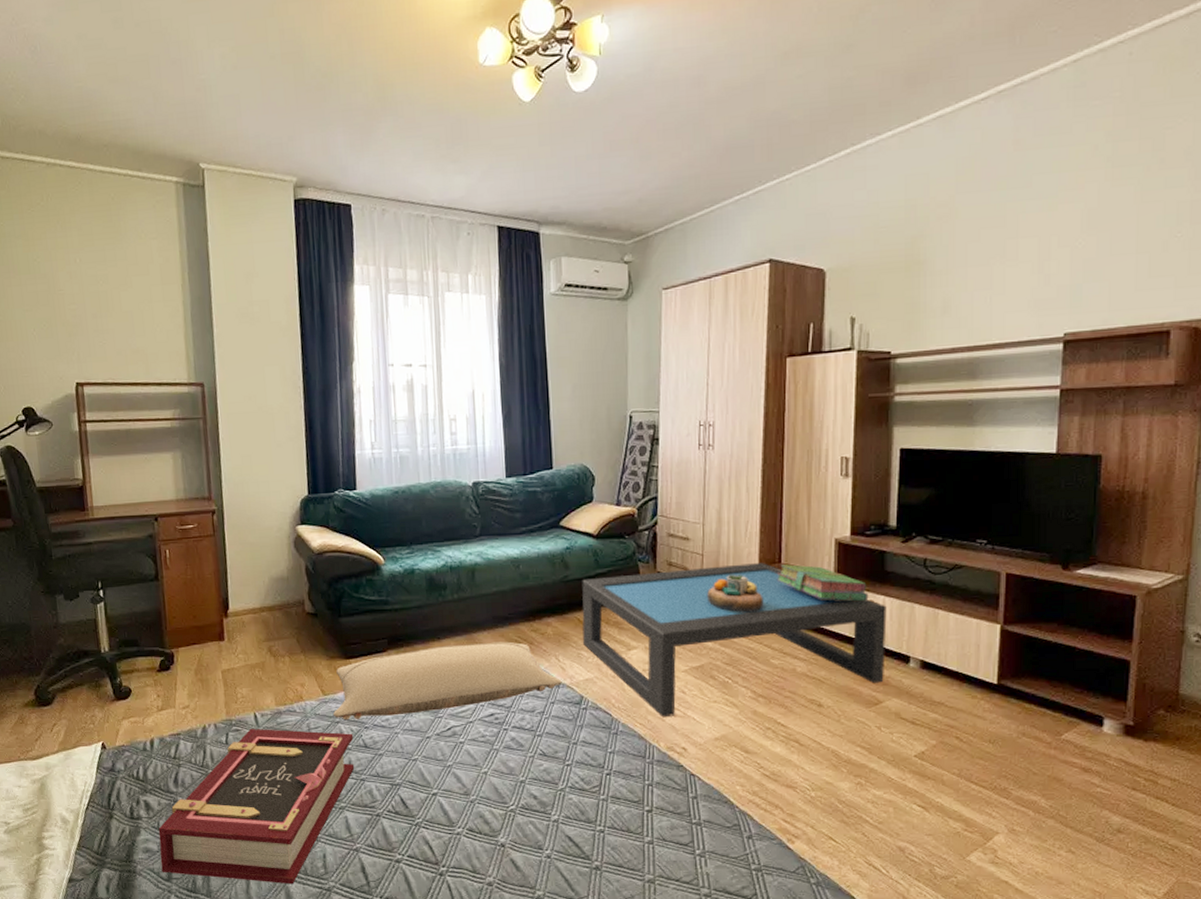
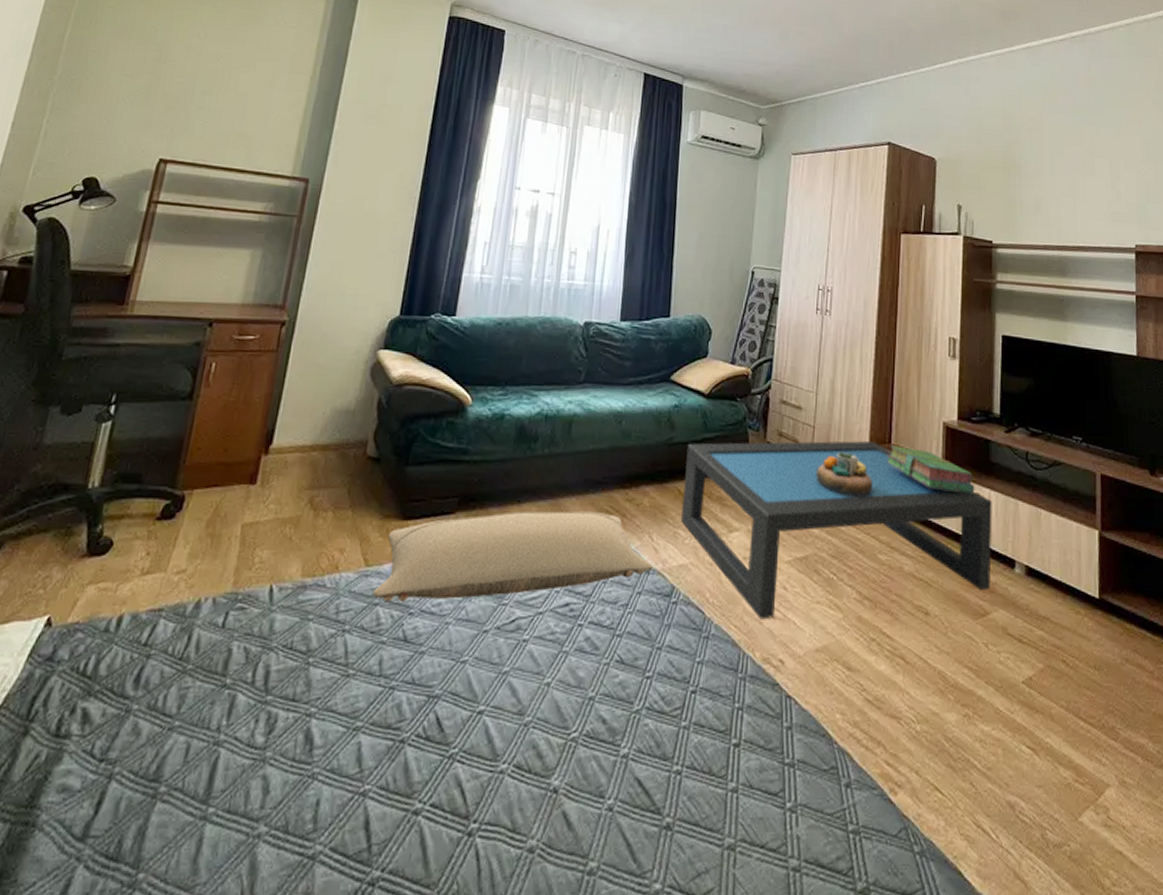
book: present [158,728,355,885] -> none [75,606,393,849]

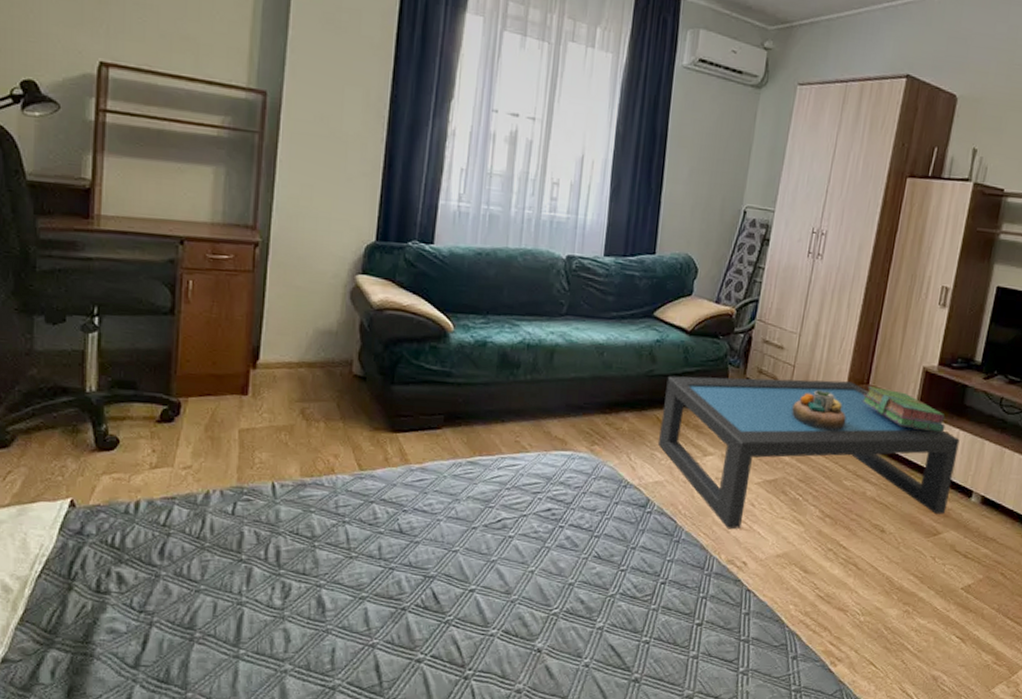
pillow: present [373,510,653,603] -> none [368,429,630,501]

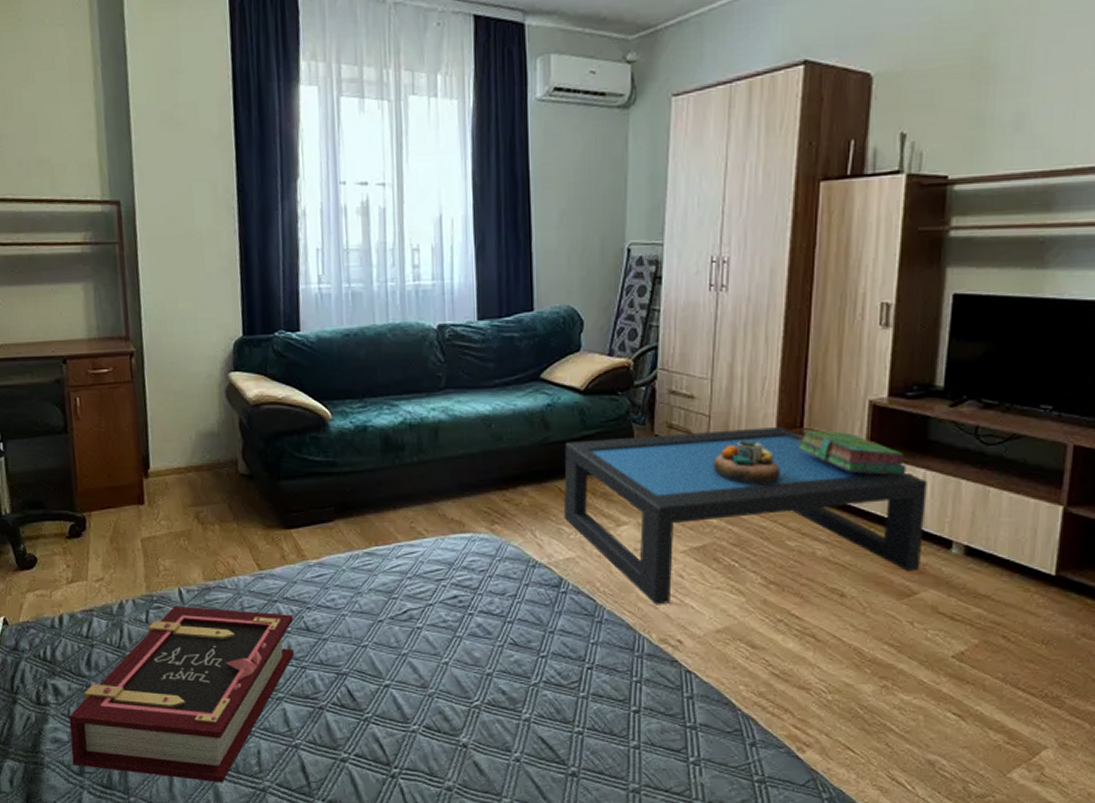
book: none [127,499,388,680] -> present [68,605,295,783]

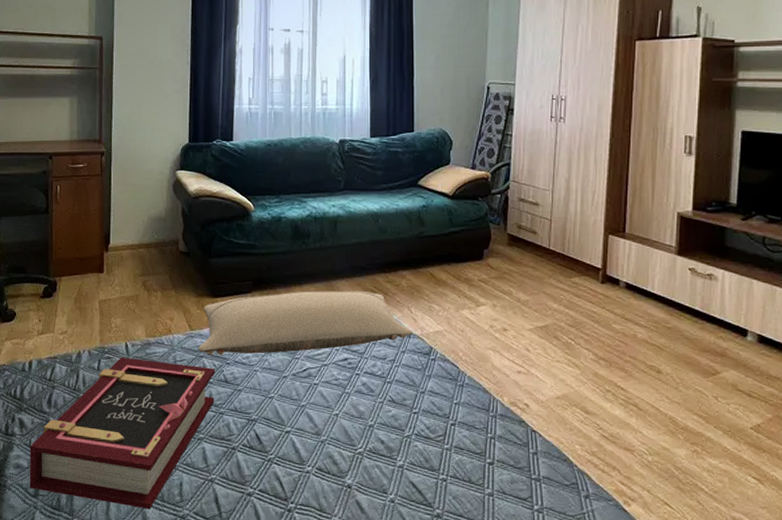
pillow: none [271,513,539,599] -> present [199,290,413,356]
coffee table: present [563,427,927,605] -> none [434,231,726,374]
decorative bowl: present [714,439,780,486] -> none [554,240,607,278]
stack of books: present [796,430,907,475] -> none [620,234,709,274]

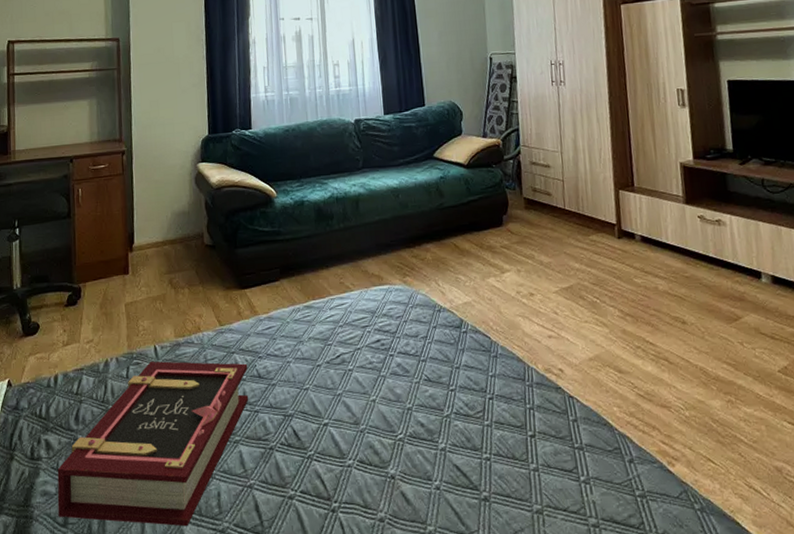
pillow: present [199,290,413,356] -> none [229,268,443,351]

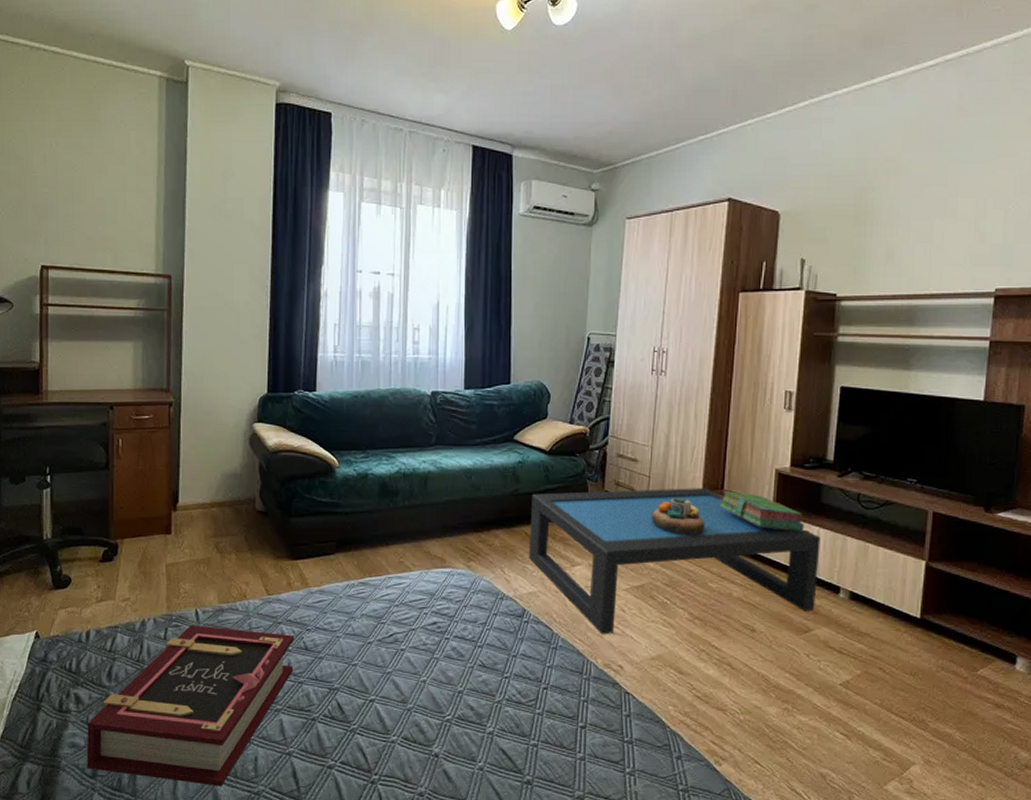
coffee table: none [456,187,740,339] -> present [528,488,821,635]
decorative bowl: none [570,197,622,235] -> present [652,497,705,536]
stack of books: none [631,187,717,221] -> present [718,491,805,531]

